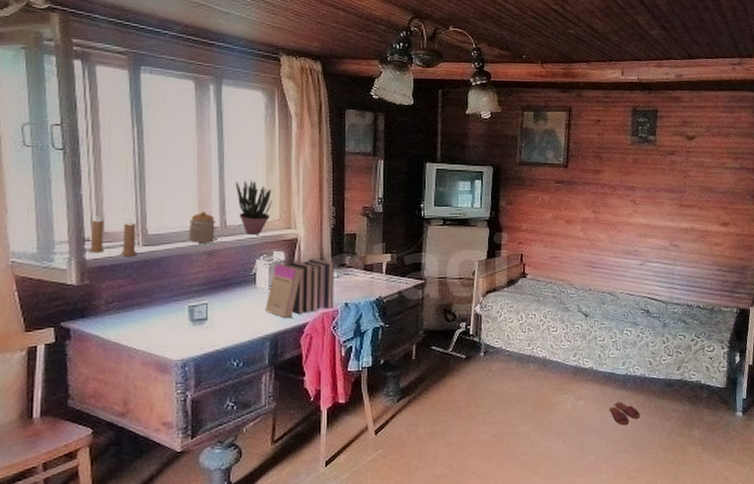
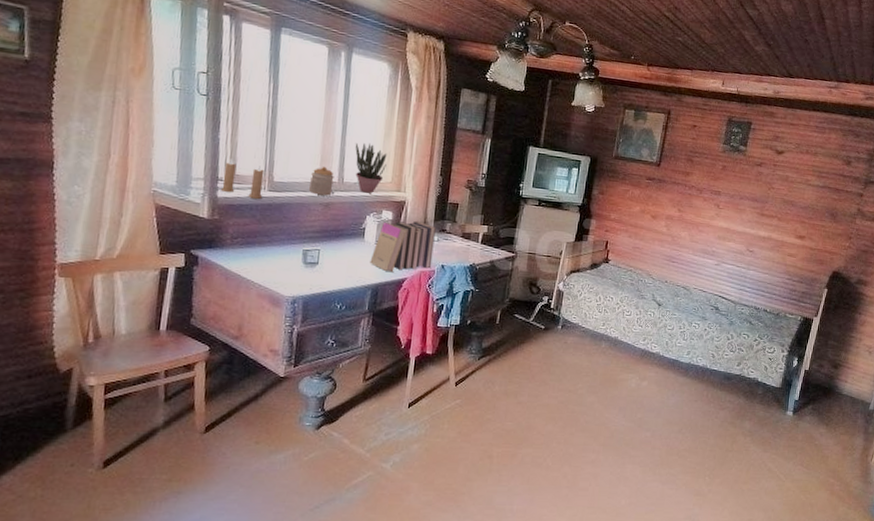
slippers: present [609,402,640,426] -> none [669,387,698,409]

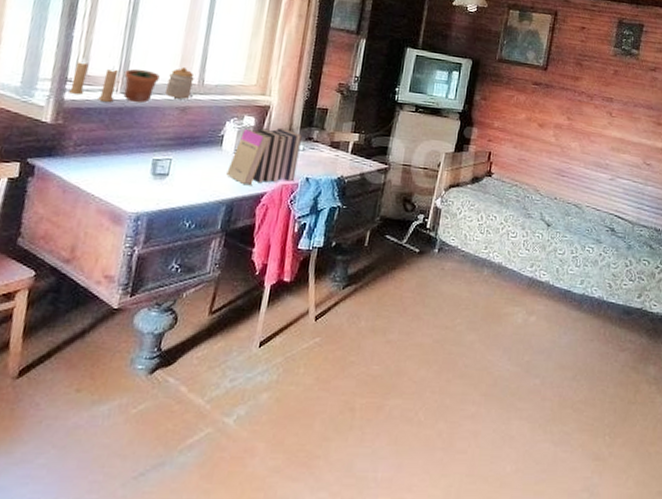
planter: none [270,168,302,200] -> present [123,68,160,103]
potted plant: present [355,142,388,195] -> none [217,42,254,98]

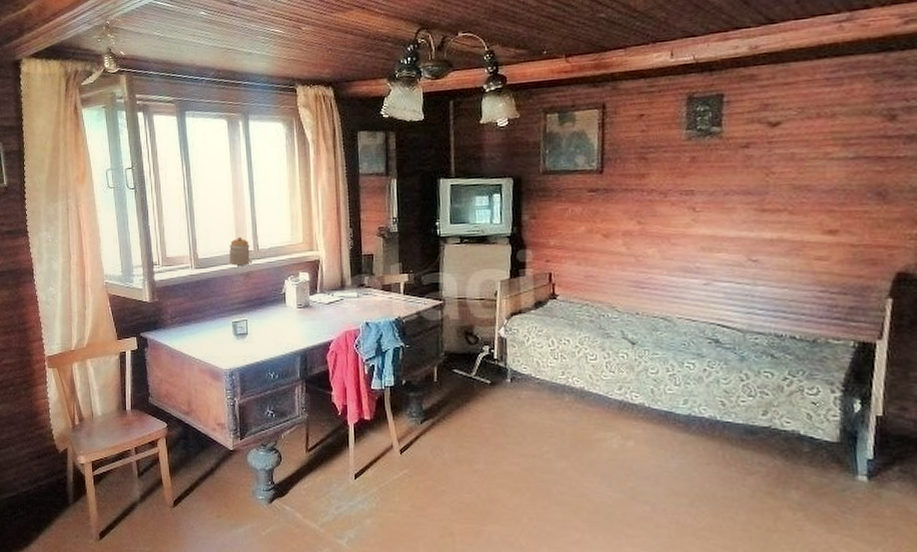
candle: present [68,58,119,103] -> none [156,243,190,279]
planter: present [123,68,160,103] -> none [194,244,222,275]
books: present [226,128,302,186] -> none [295,279,356,336]

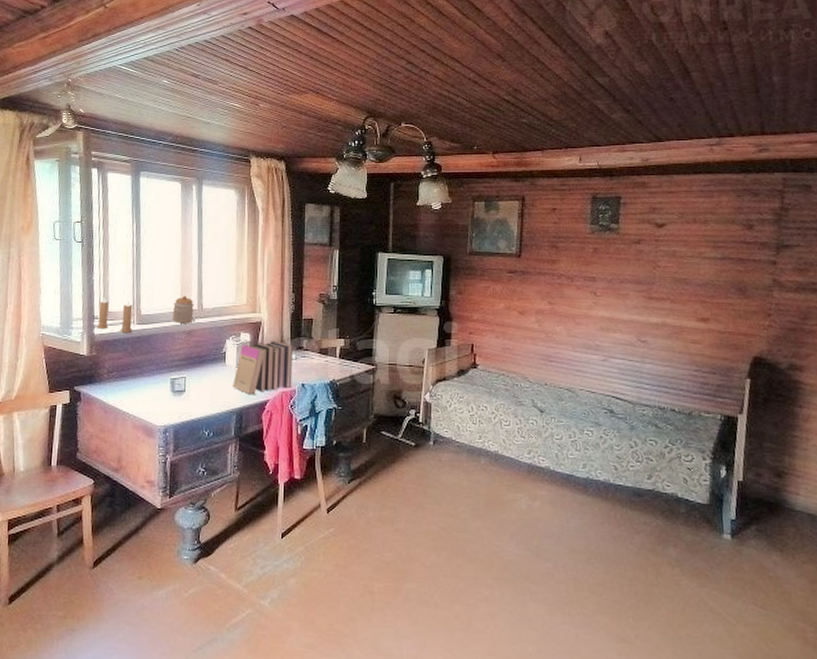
candle: none [156,243,190,279] -> present [96,297,133,334]
books: none [295,279,356,336] -> present [233,341,293,395]

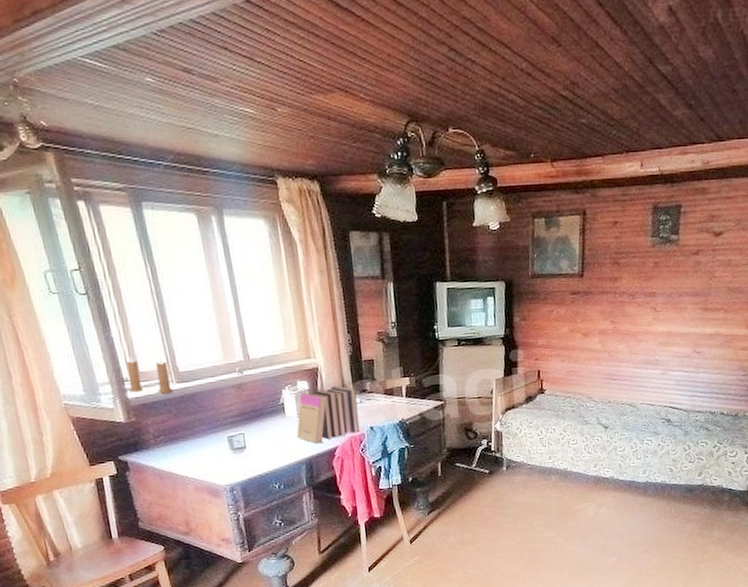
jar: present [172,295,194,324] -> none [215,346,241,378]

